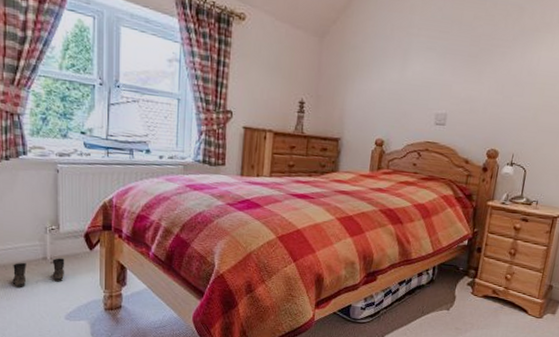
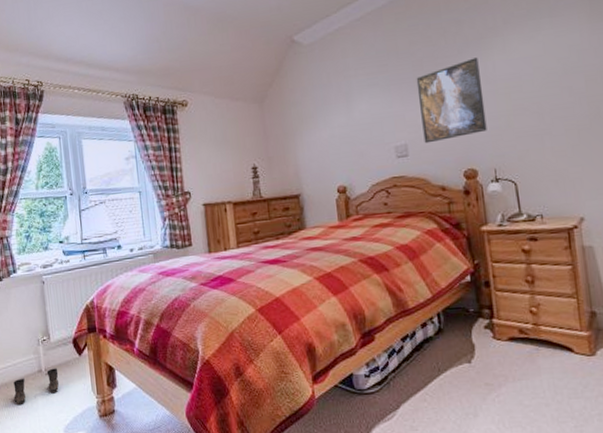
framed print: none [462,47,528,119] -> present [416,57,487,144]

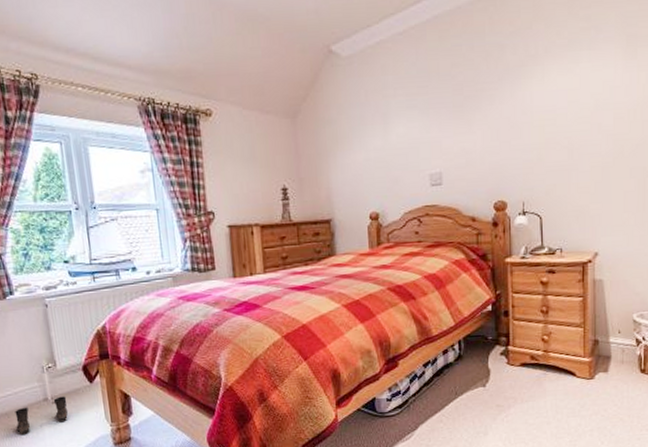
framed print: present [416,57,487,144] -> none [455,86,519,173]

